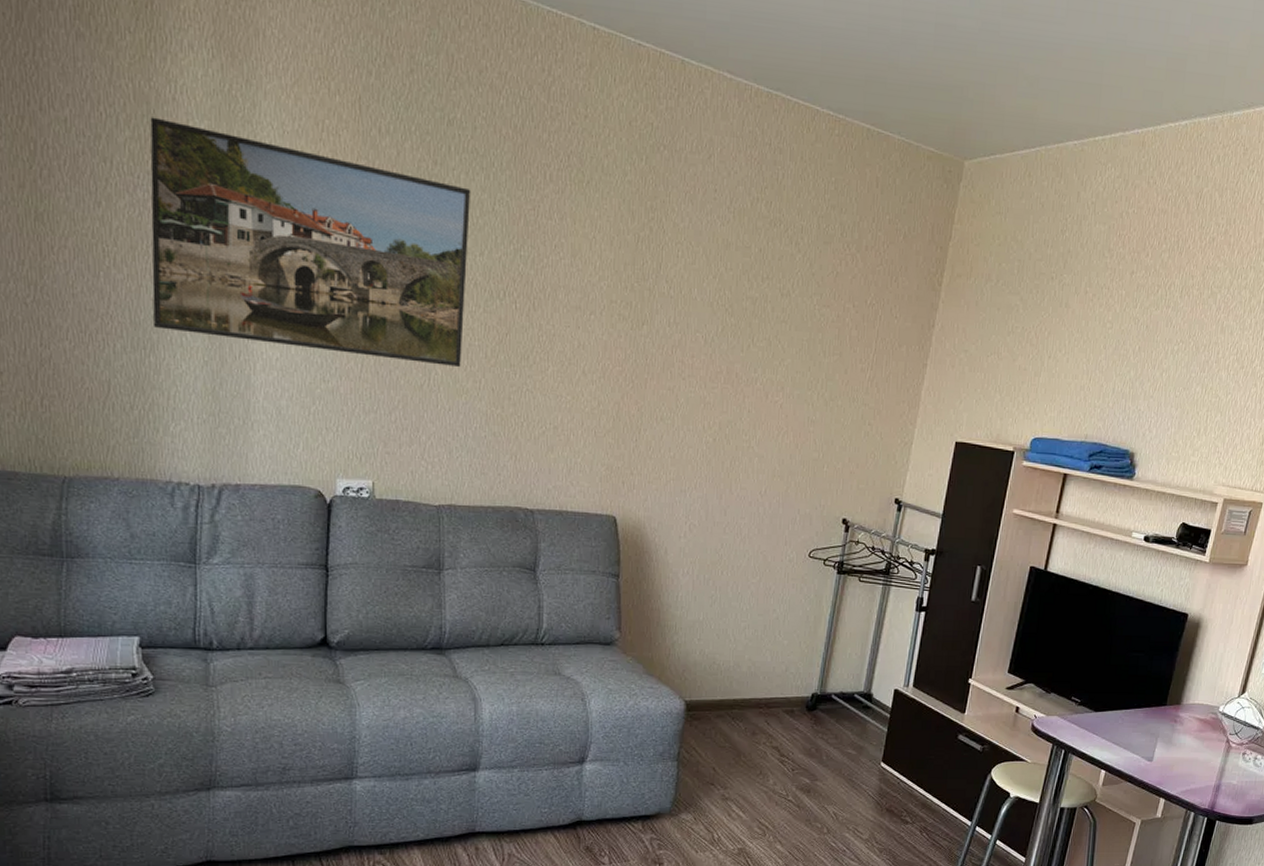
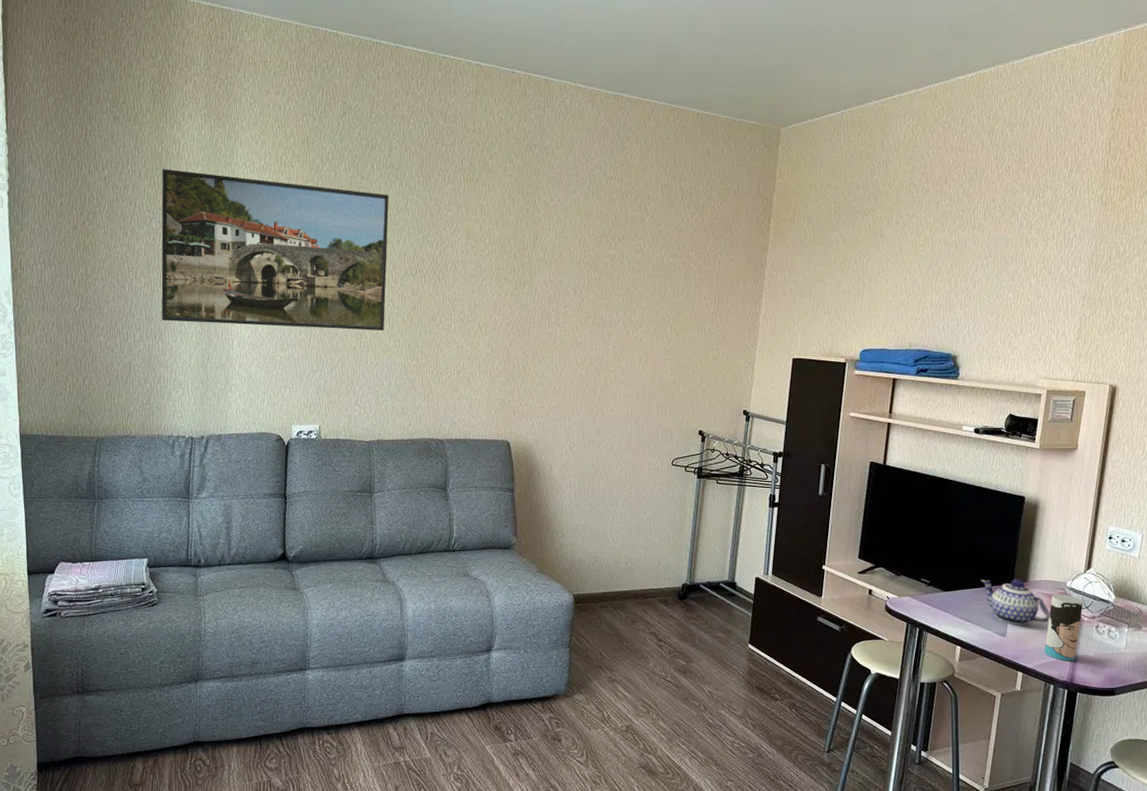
teapot: none [1134,700,1200,750] -> present [981,579,1051,625]
cup: none [1189,718,1234,789] -> present [1044,594,1084,661]

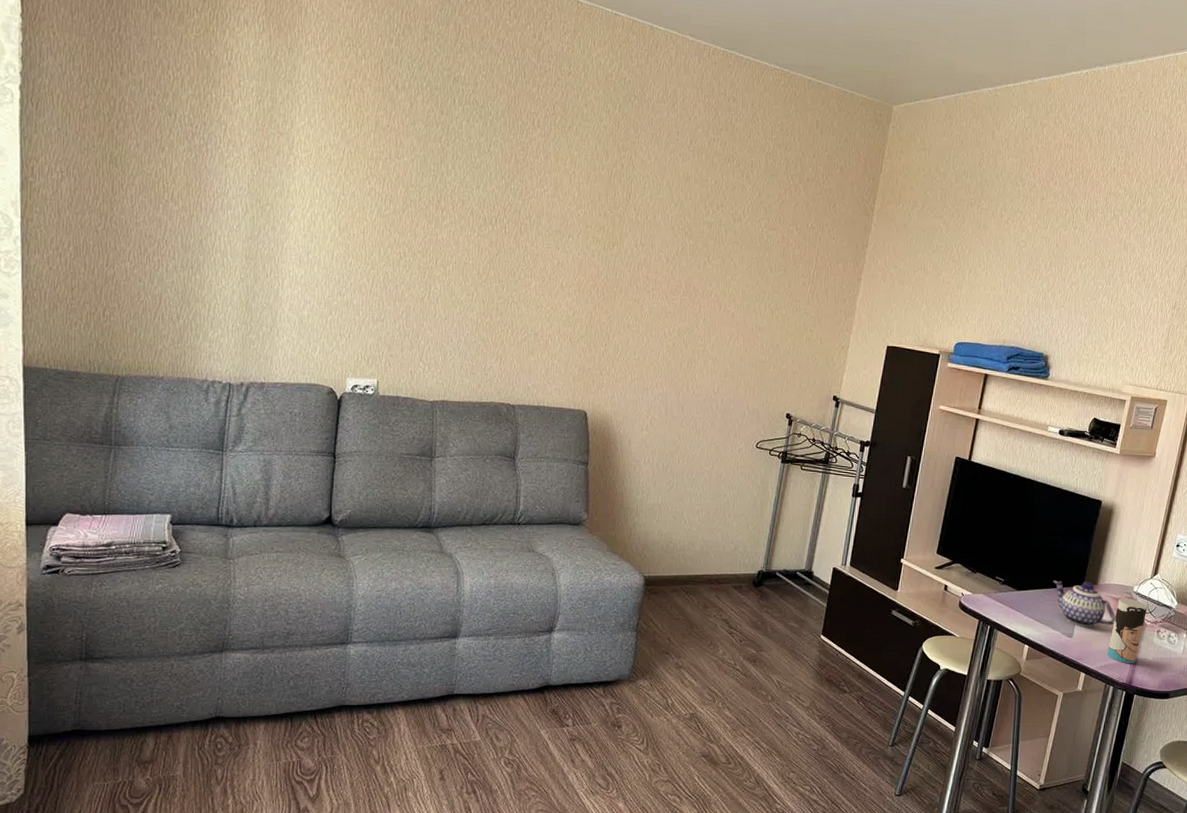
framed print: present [161,169,390,331] -> none [201,78,471,283]

